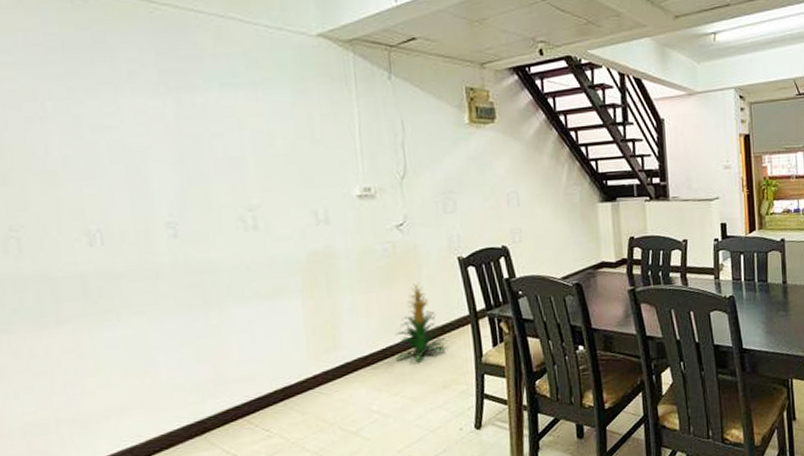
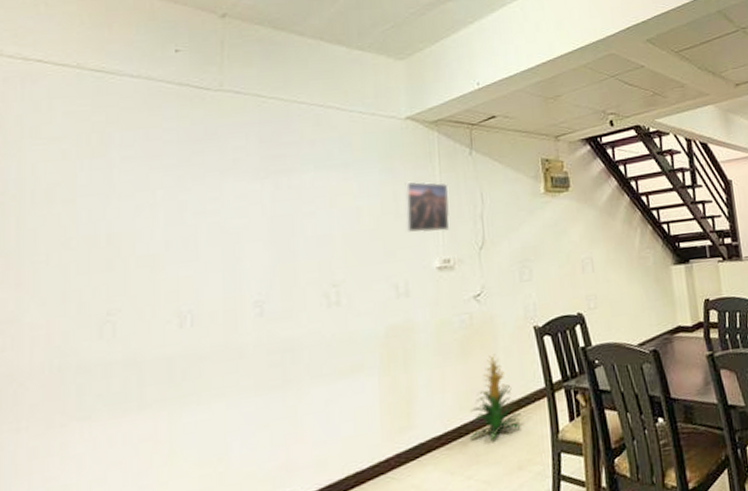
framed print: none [318,105,370,160] -> present [403,181,450,233]

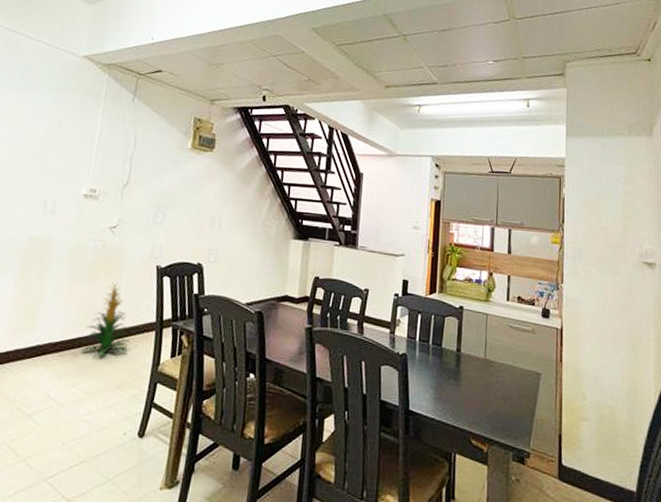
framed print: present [403,181,450,233] -> none [63,113,108,164]

